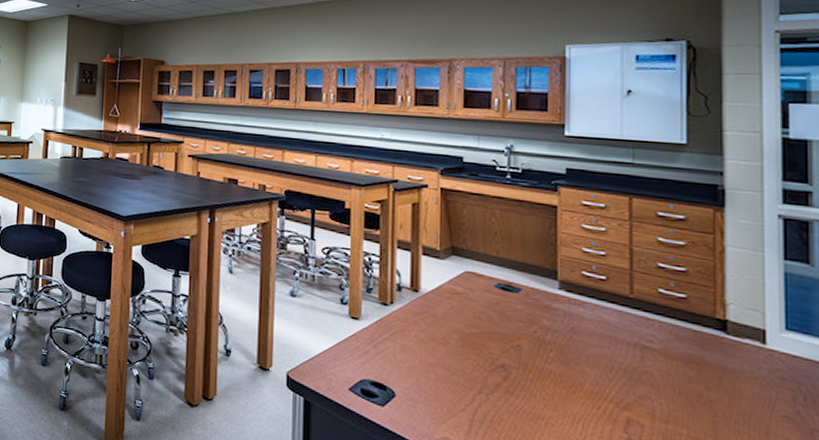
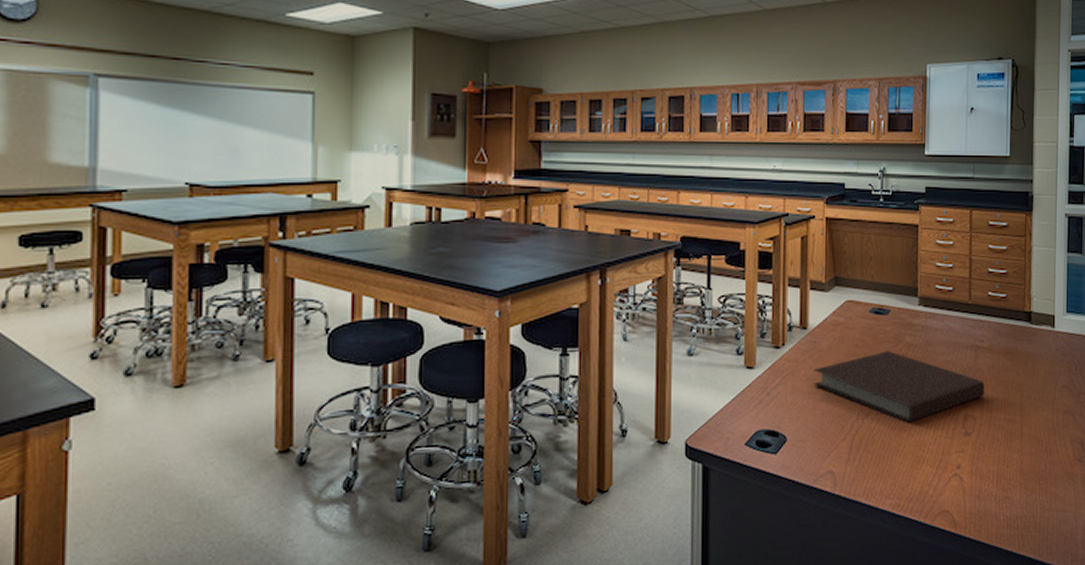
notebook: none [426,329,656,411] -> present [813,351,985,423]

